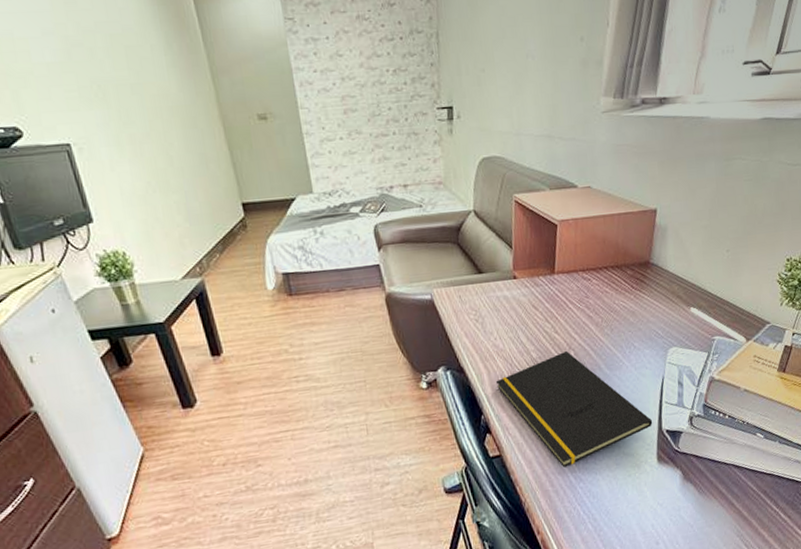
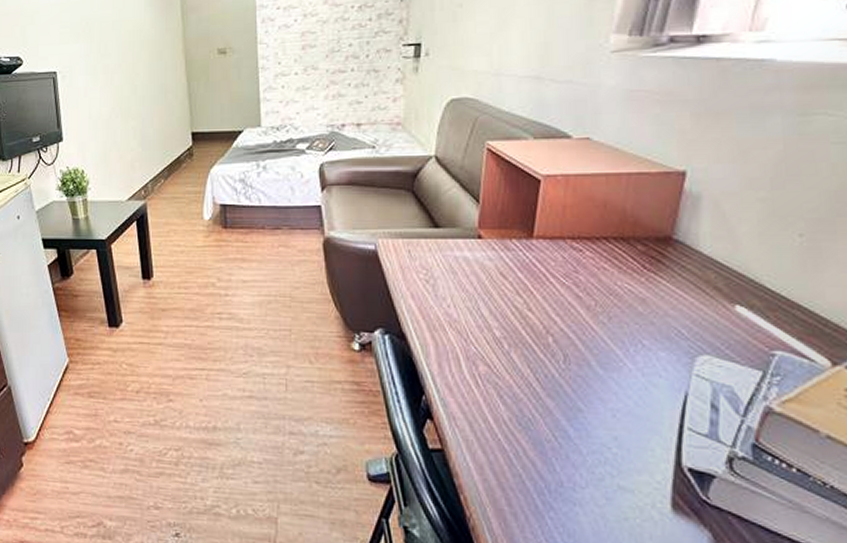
notepad: present [495,350,653,468] -> none [444,334,667,485]

